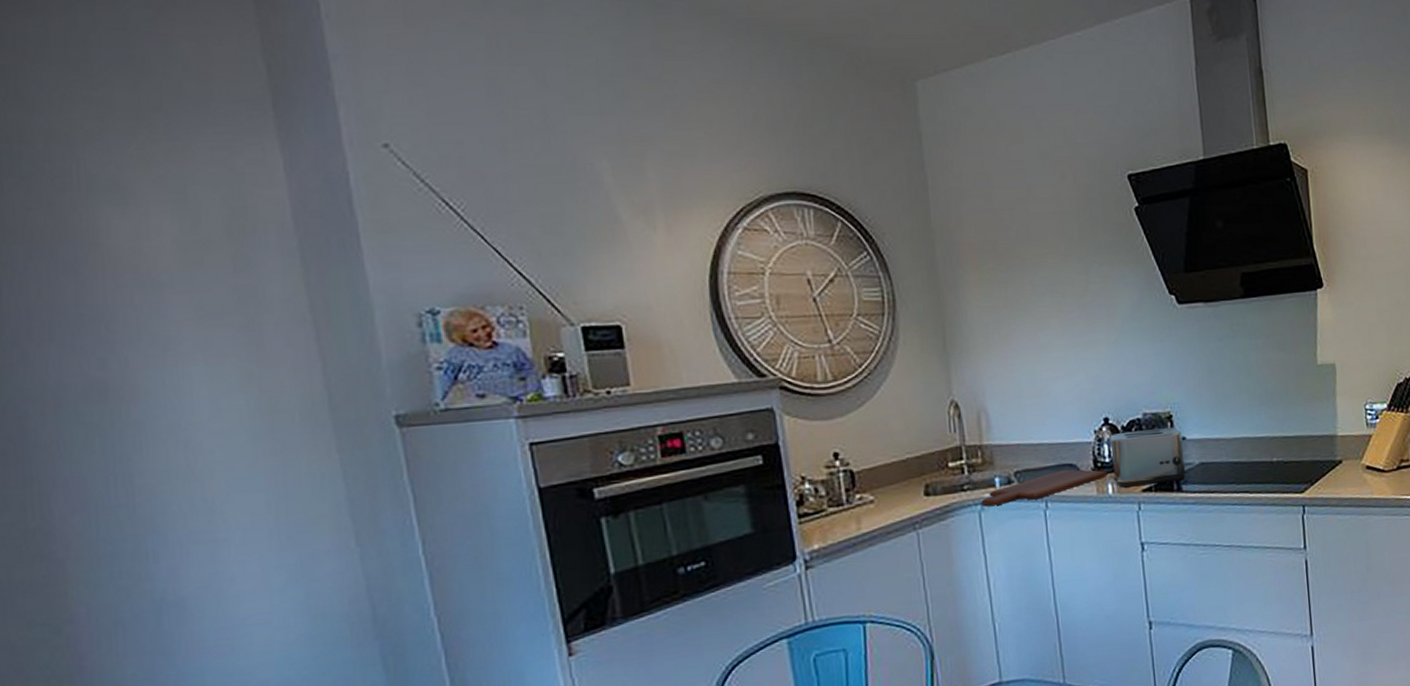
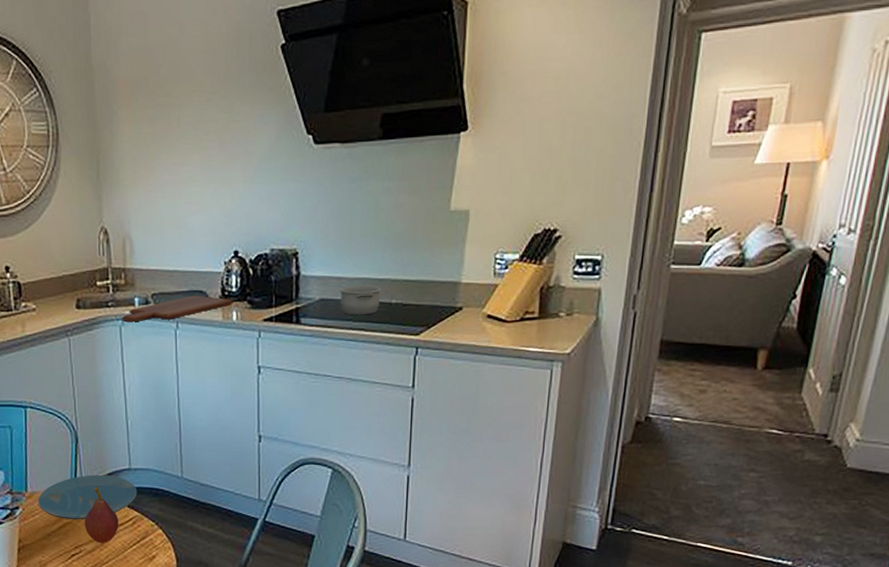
toaster: present [1110,427,1187,488] -> none [238,264,310,316]
cooking pot: none [1218,445,1262,478] -> present [338,286,382,315]

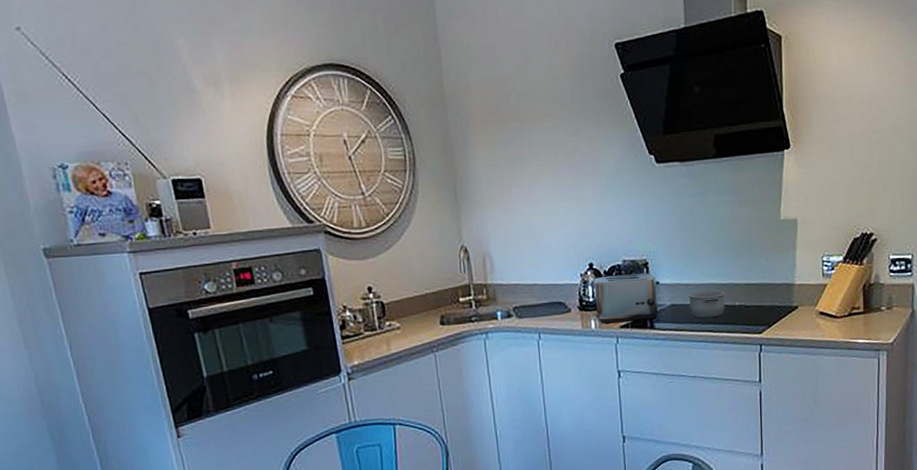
cutting board: present [122,295,234,323] -> none [486,306,592,336]
toaster: none [238,264,310,316] -> present [594,273,661,324]

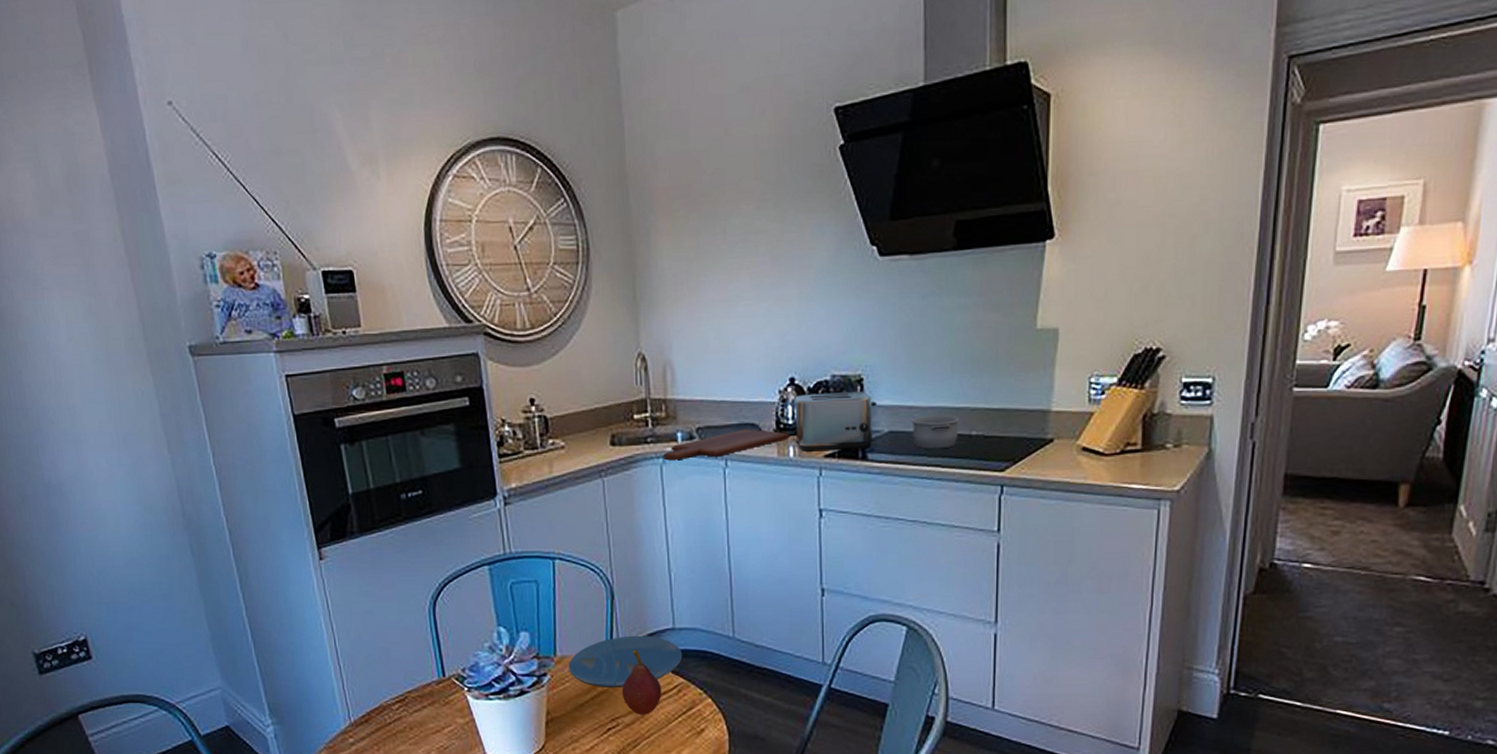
cutting board: none [486,306,592,336] -> present [663,429,791,461]

